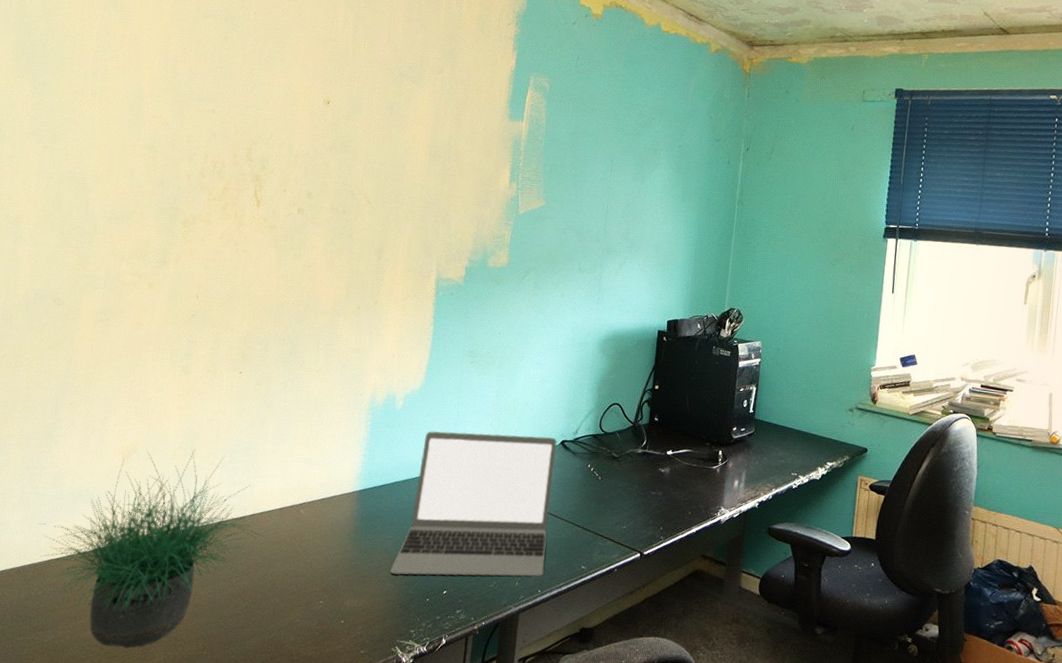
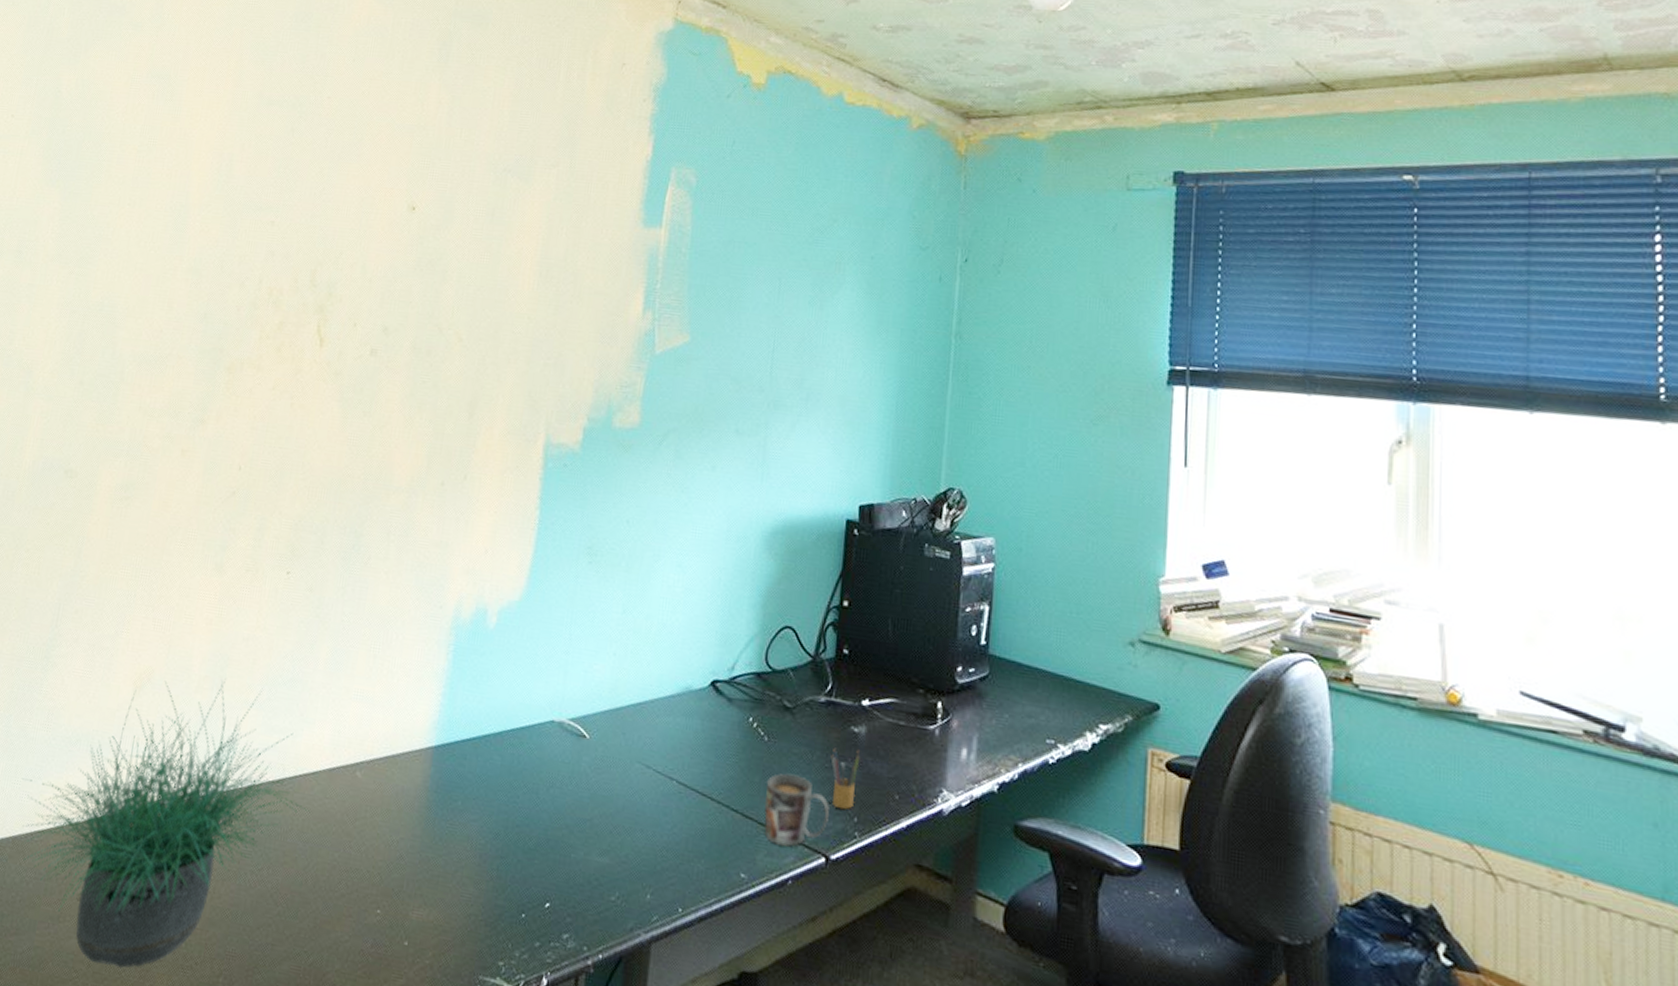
laptop: present [390,430,557,577] -> none [472,661,706,888]
mug: none [598,500,643,547] -> present [764,773,829,847]
pencil box: none [645,482,665,523] -> present [830,747,861,810]

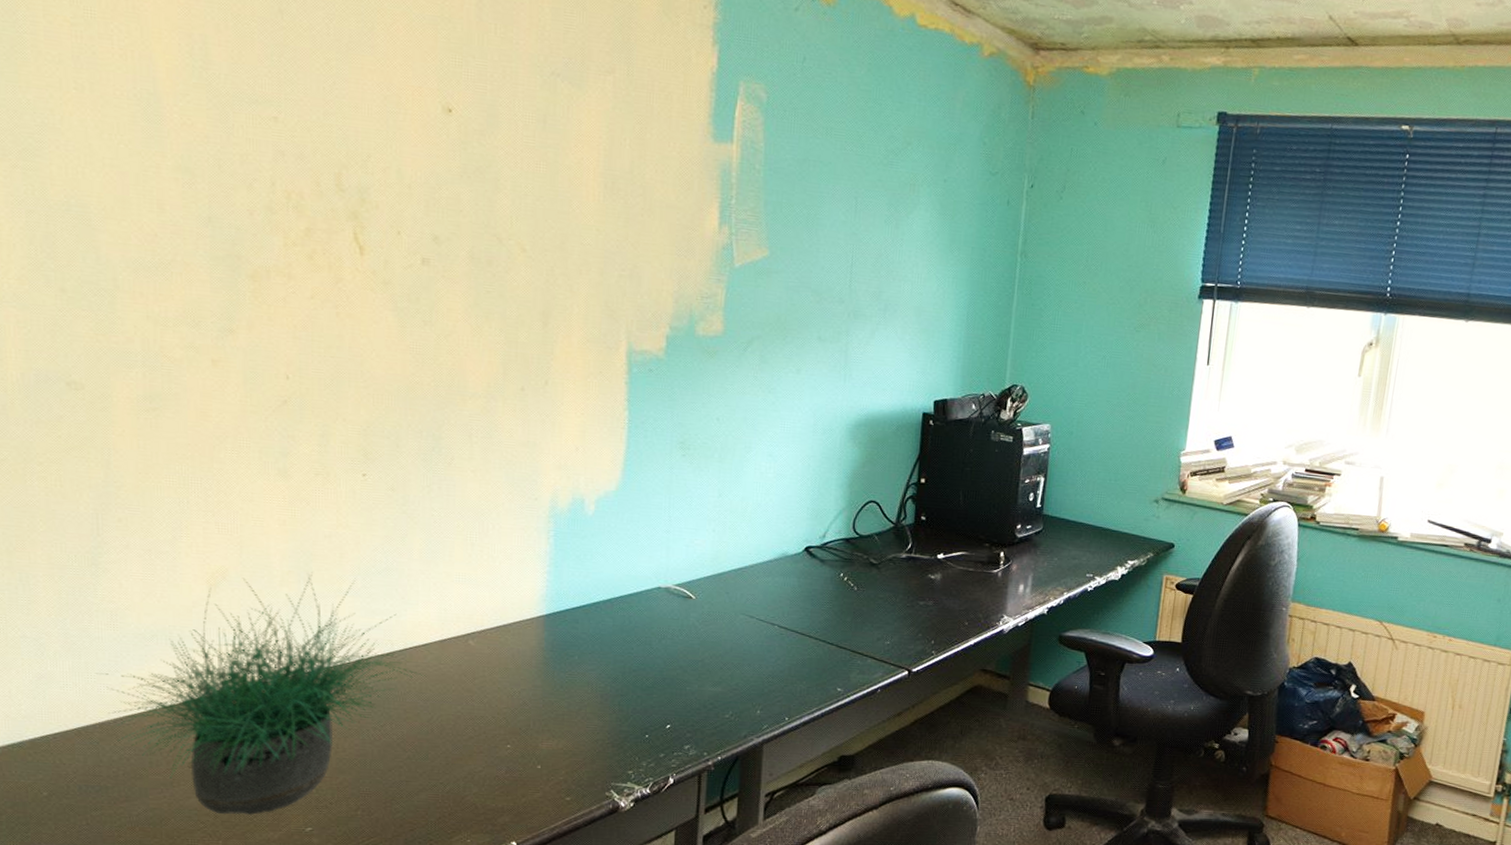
mug: present [764,773,829,847] -> none [855,613,911,666]
pencil box: present [830,747,861,810] -> none [911,590,937,636]

